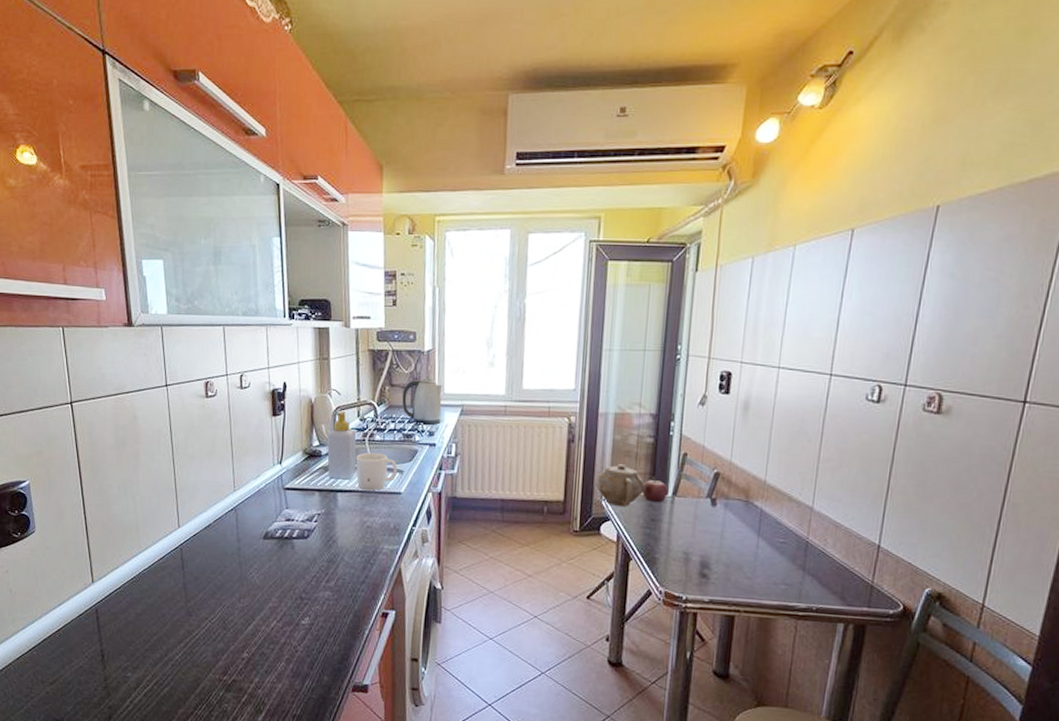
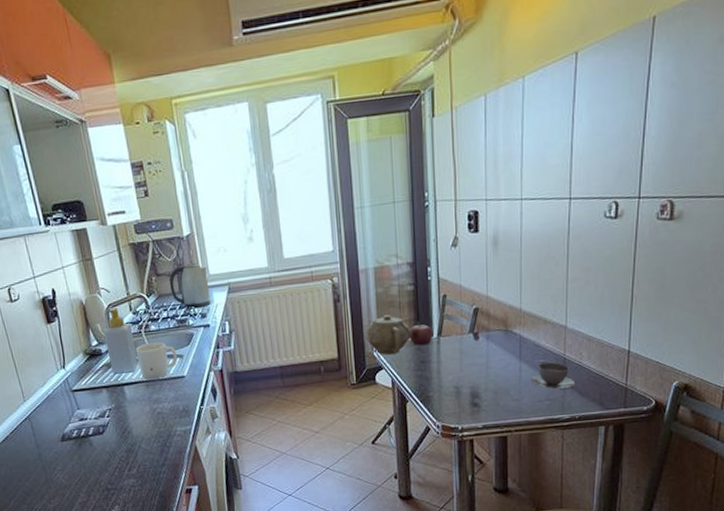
teacup: none [767,543,815,575] -> present [531,362,574,389]

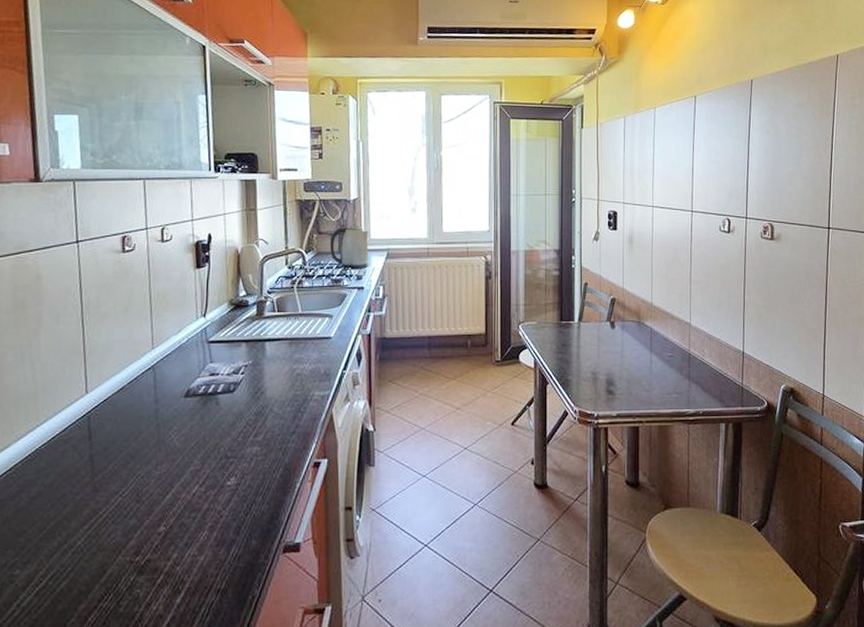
soap bottle: present [103,307,139,374] -> none [254,259,286,328]
mug: present [135,342,178,380] -> none [284,299,327,338]
teapot: present [366,314,411,355] -> none [513,296,554,334]
fruit: present [409,321,433,345] -> none [553,305,575,328]
teacup: present [531,362,574,389] -> none [660,356,698,383]

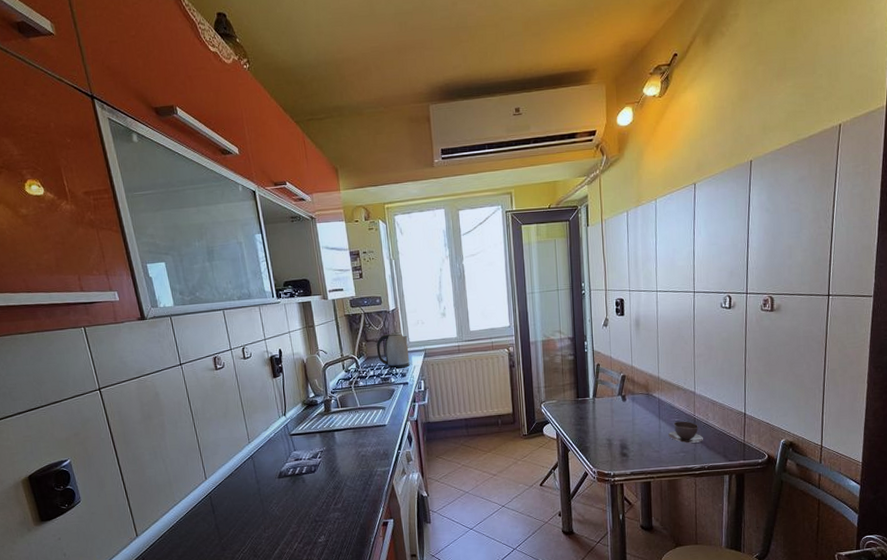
teacup: none [660,356,698,383] -> present [668,421,703,443]

